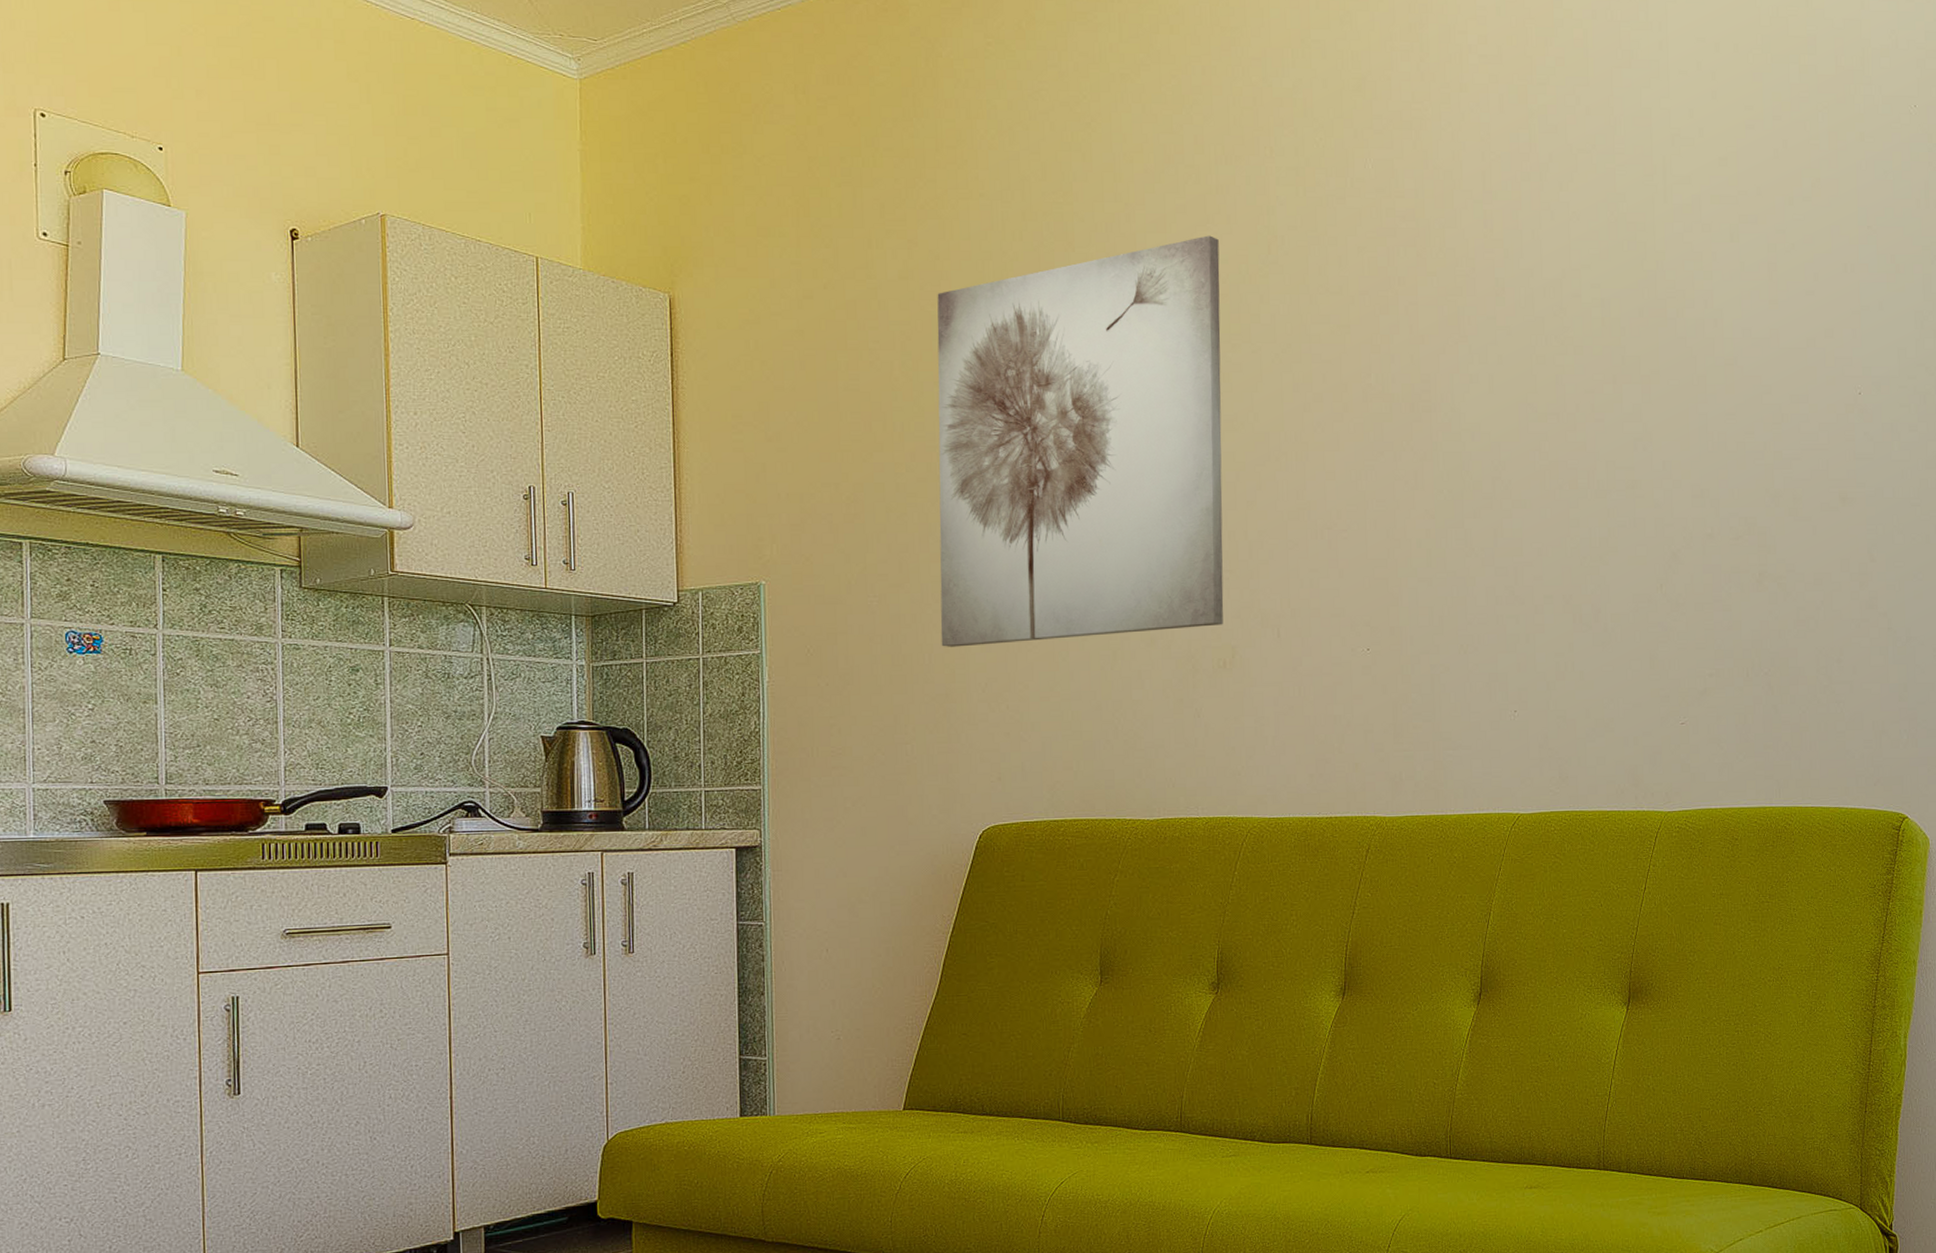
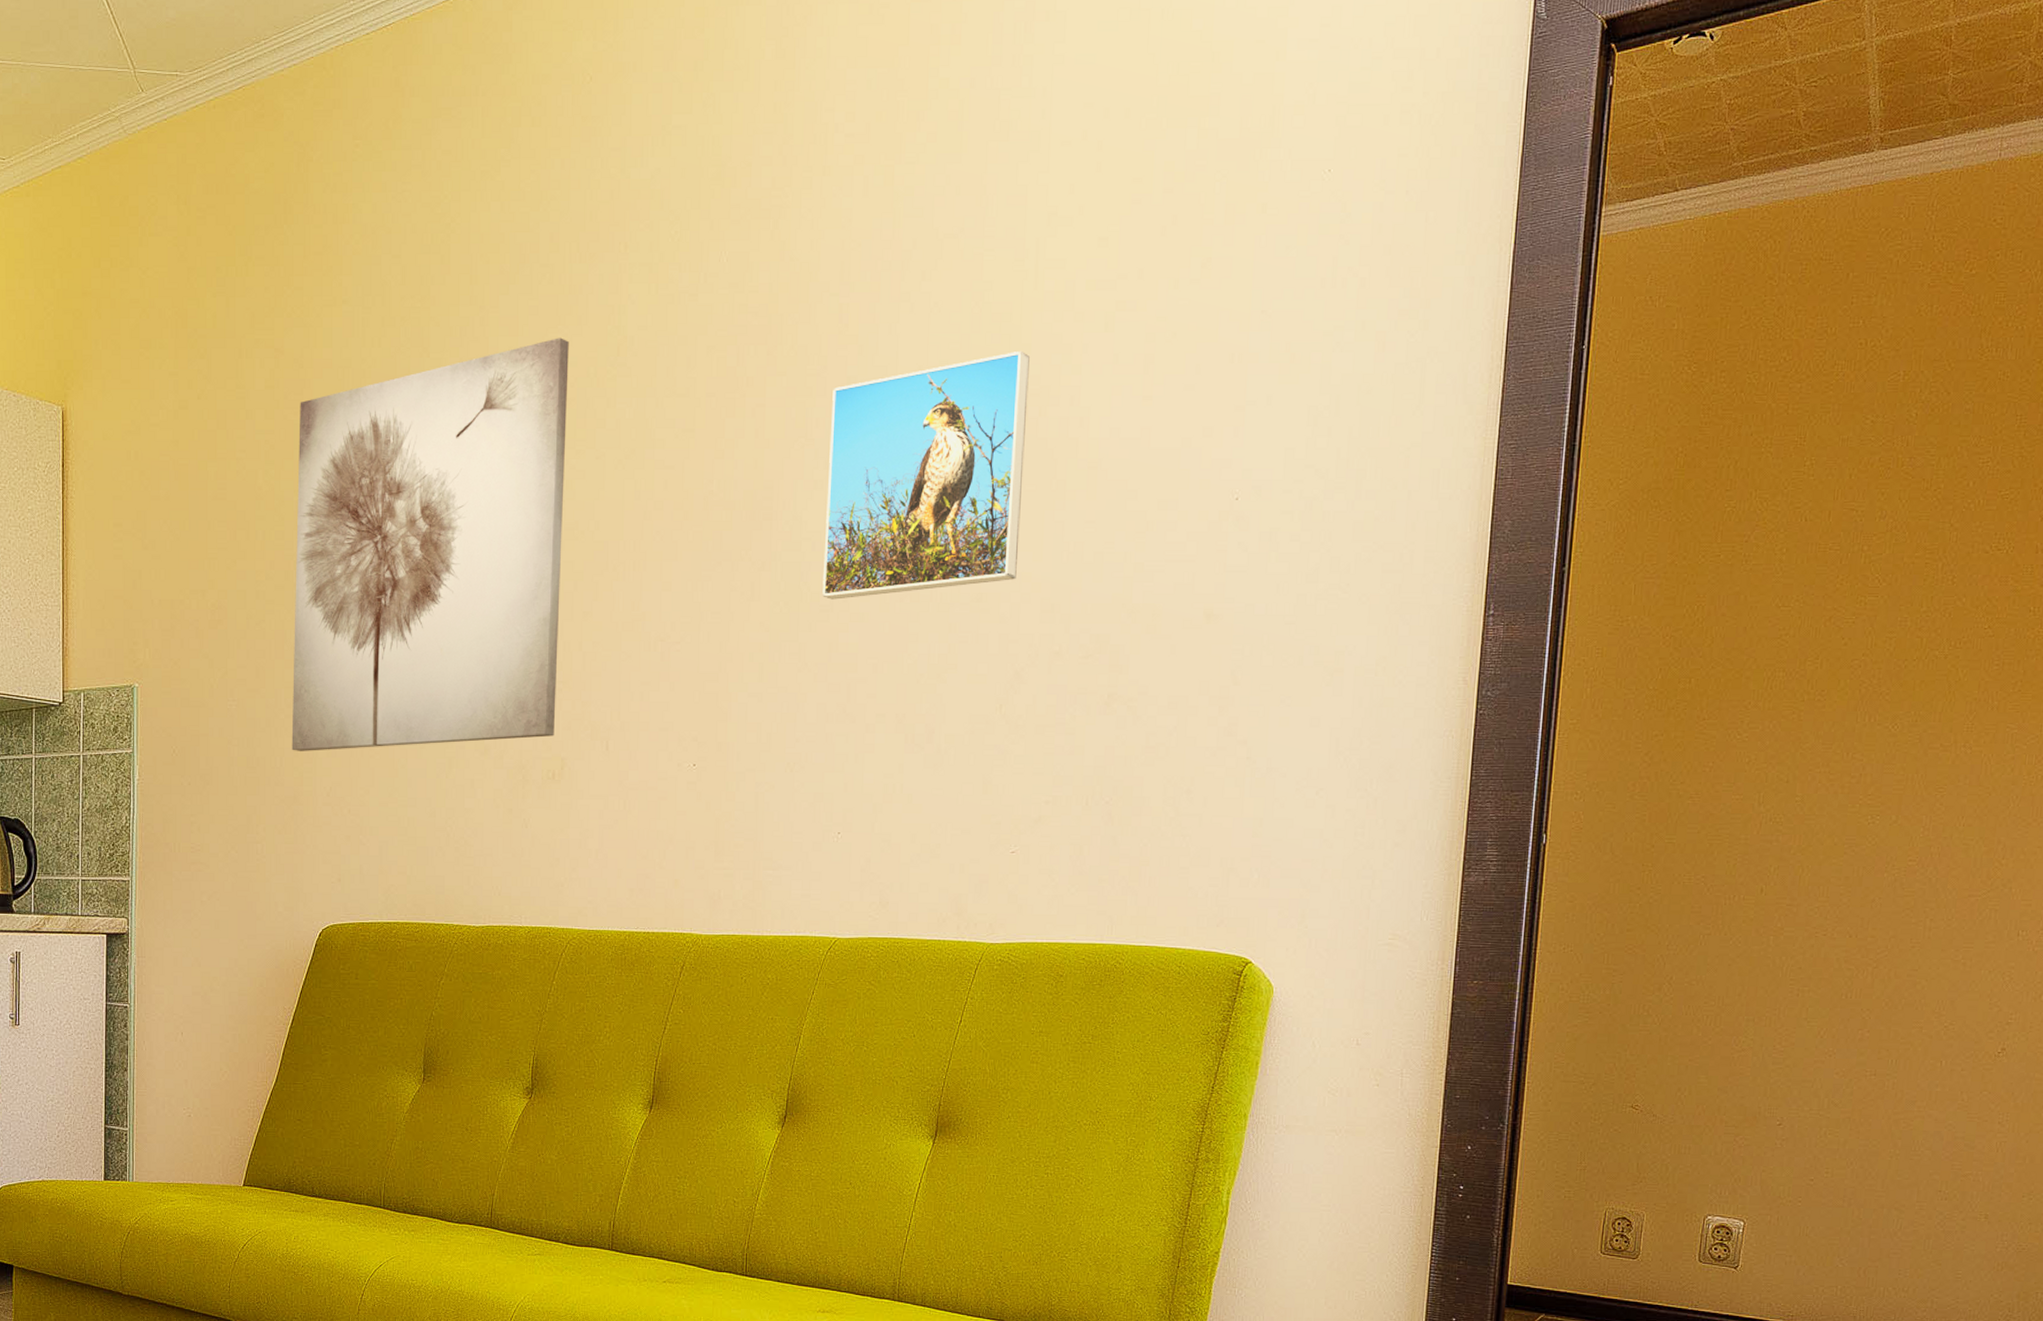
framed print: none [1482,257,1667,487] -> present [822,350,1030,600]

